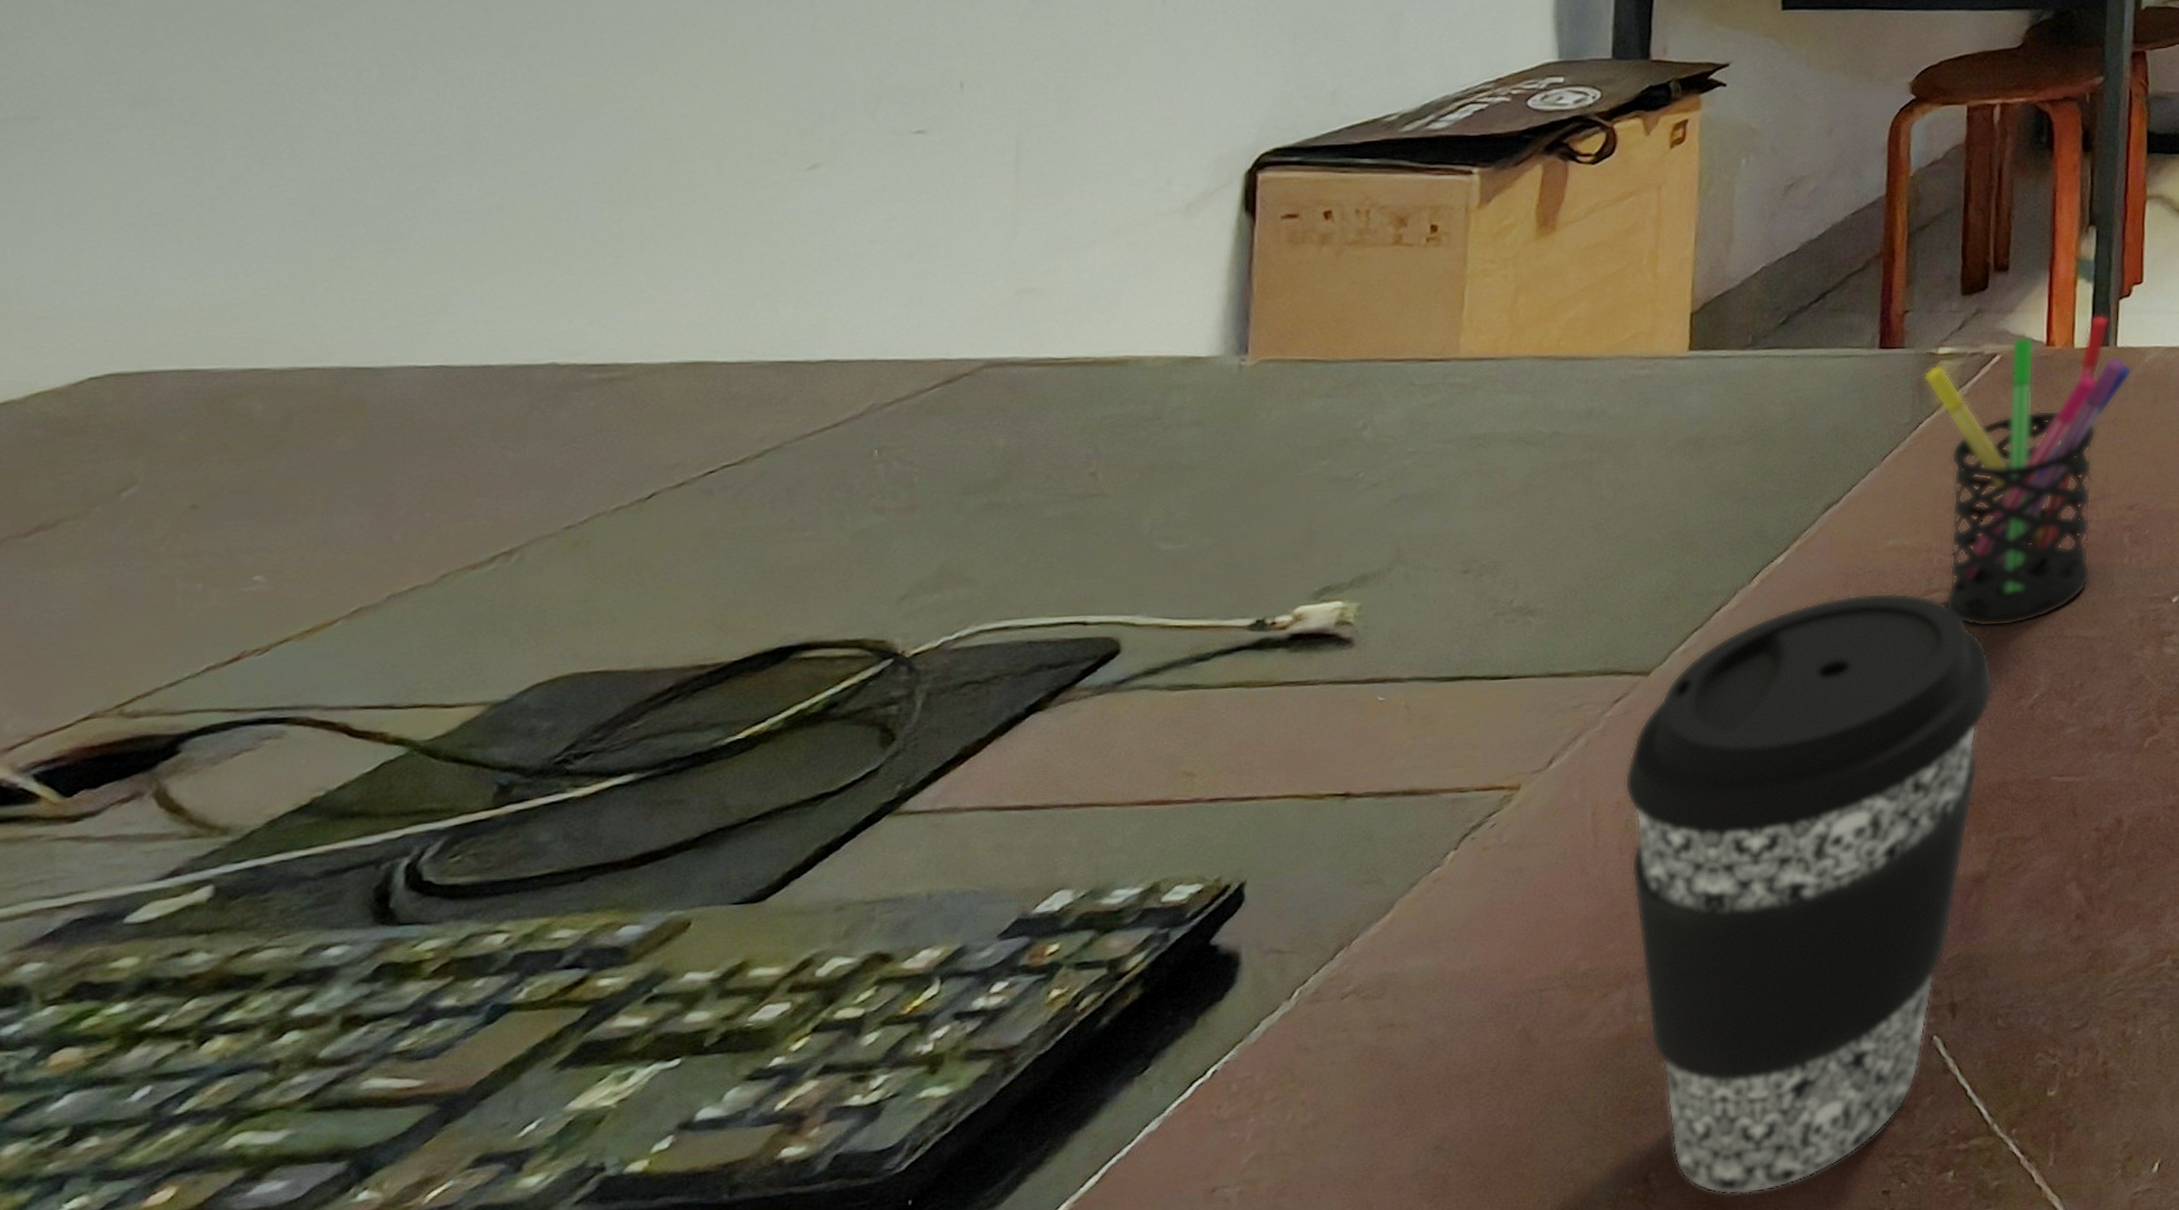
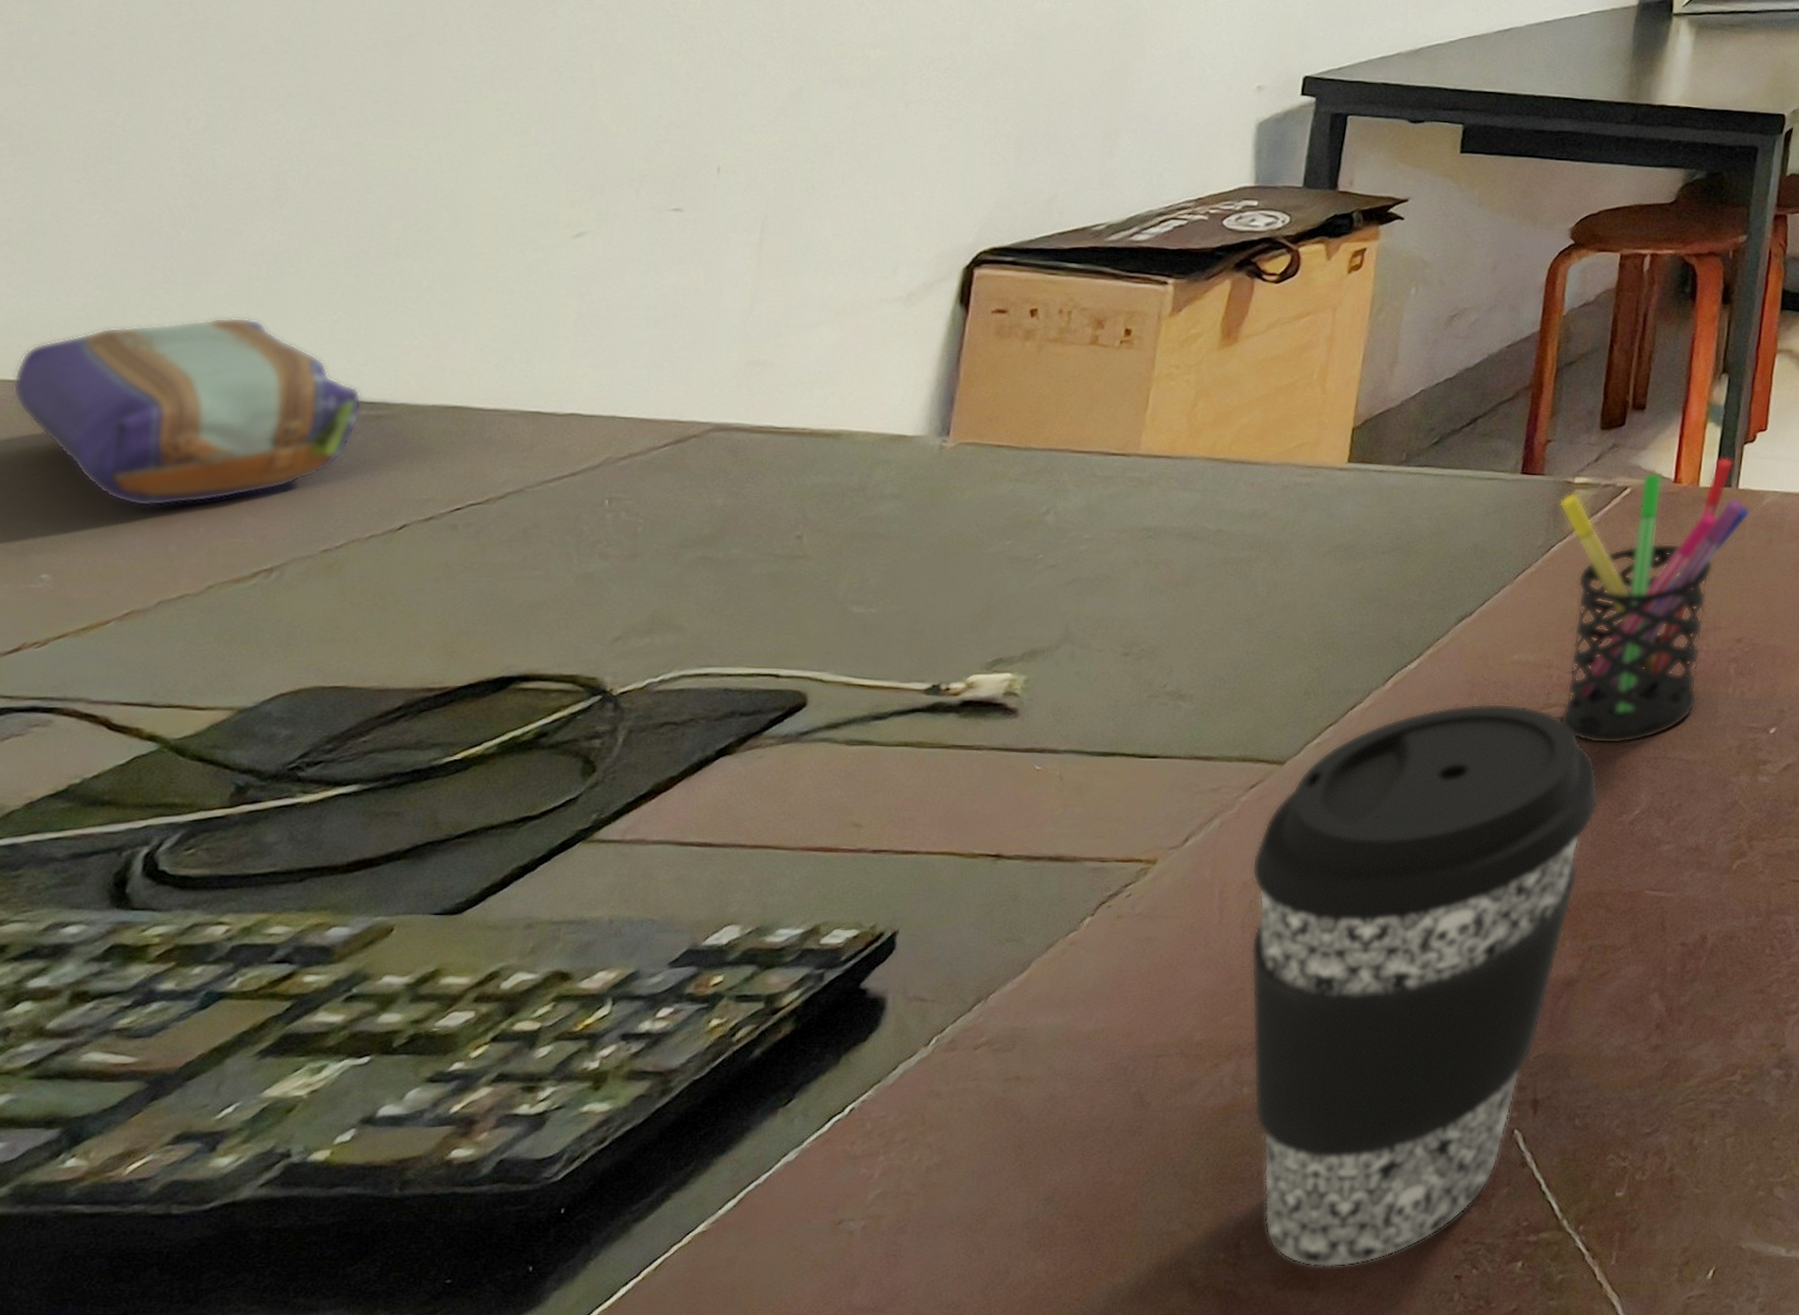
pencil case: none [196,283,590,495] -> present [12,317,362,507]

